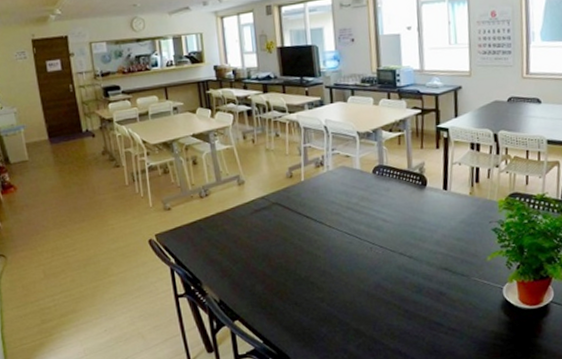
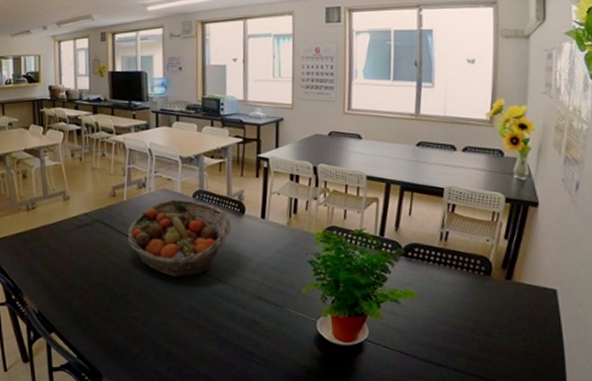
fruit basket: none [307,176,414,255] -> present [127,199,231,277]

